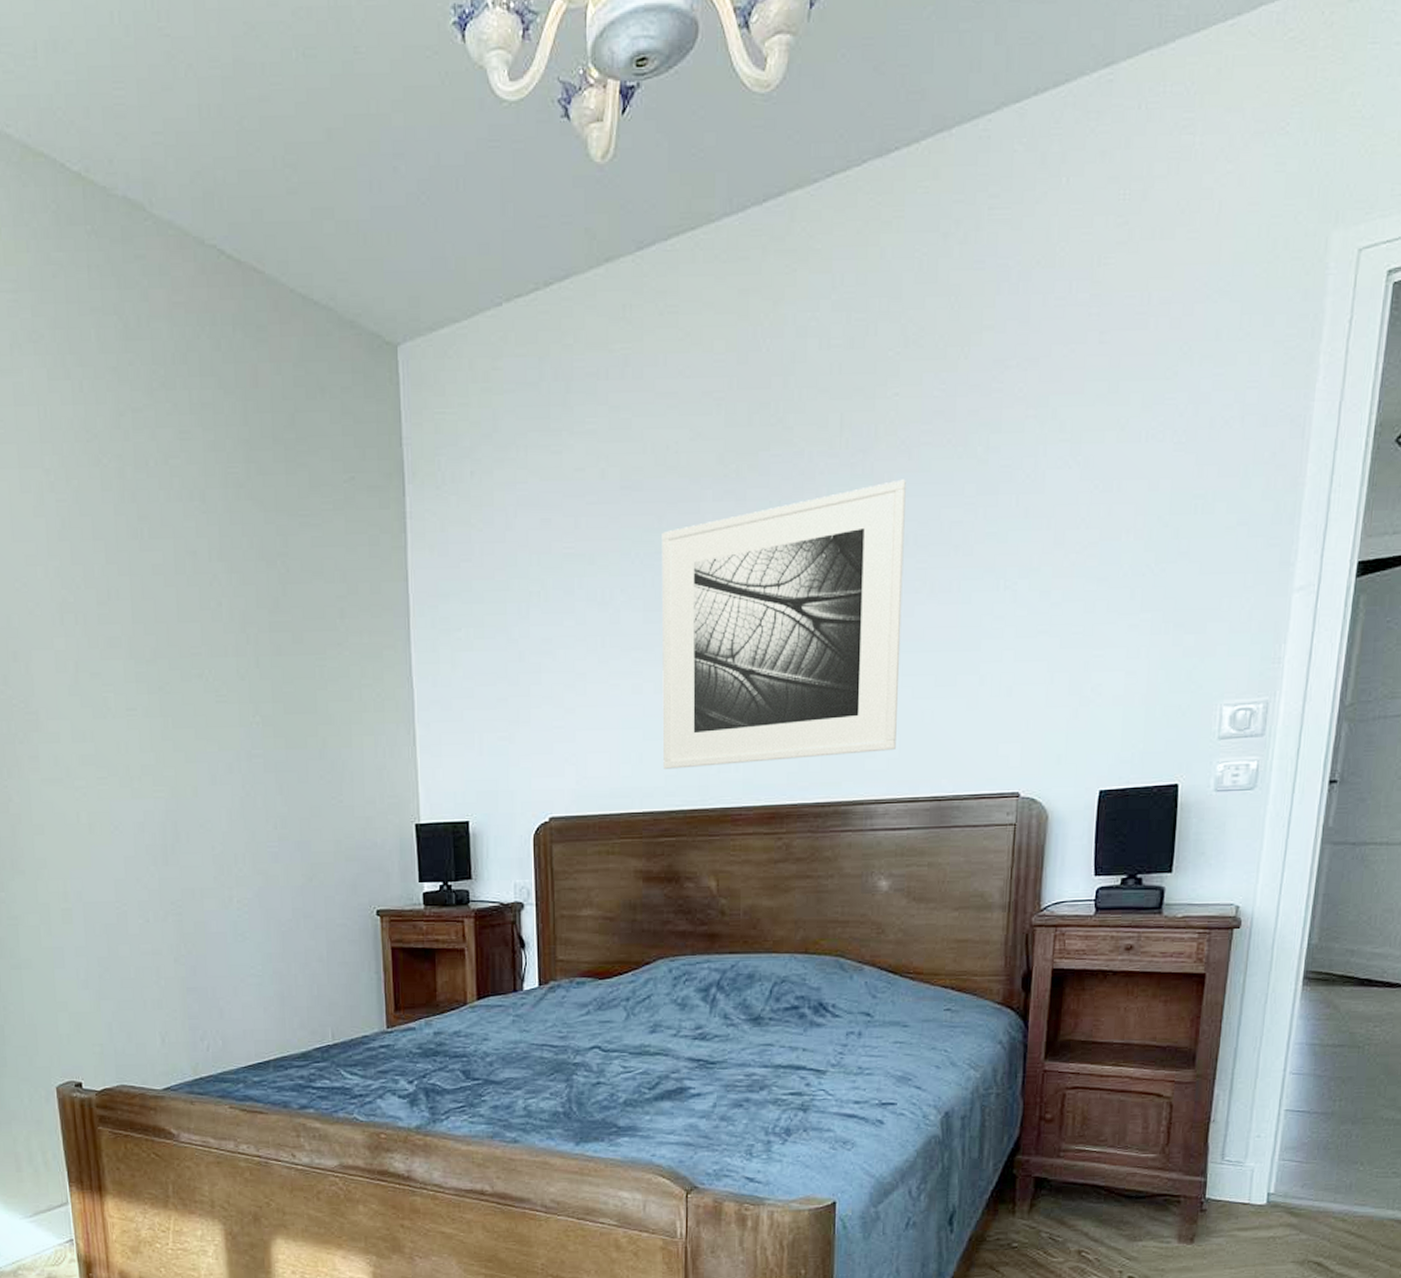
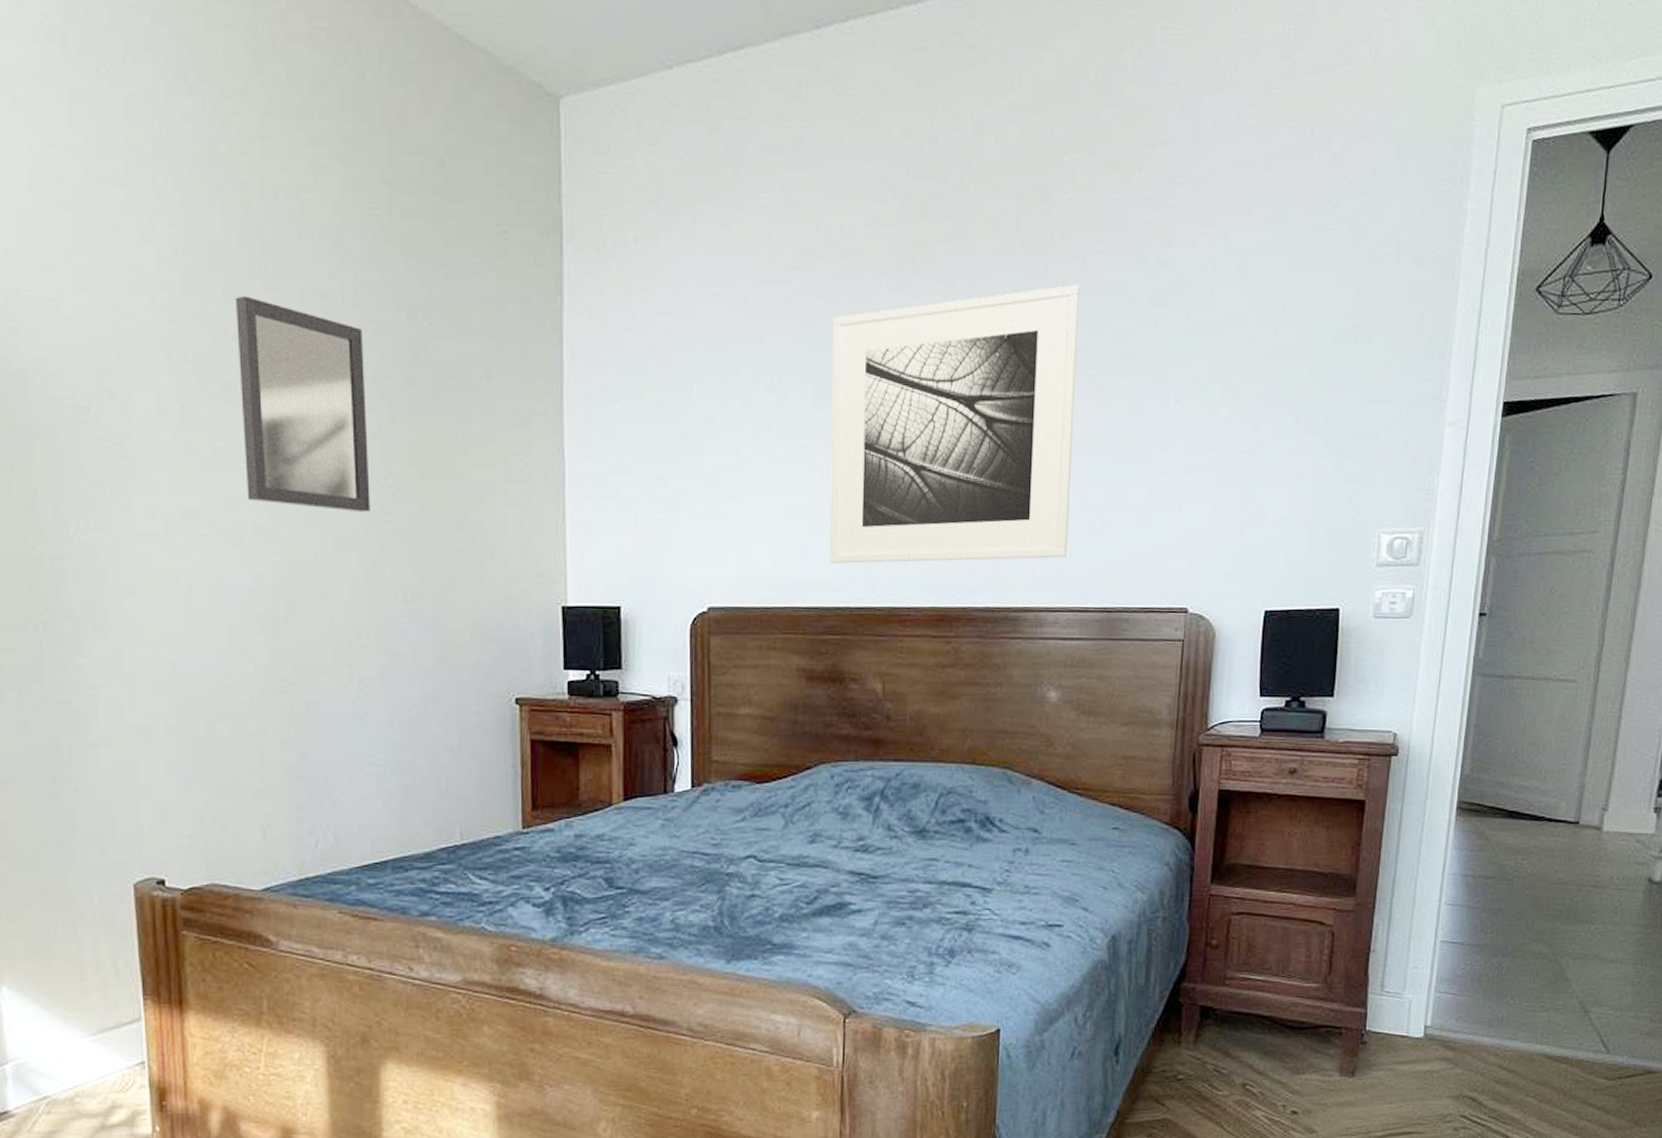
home mirror: none [115,558,242,749] -> present [234,295,370,513]

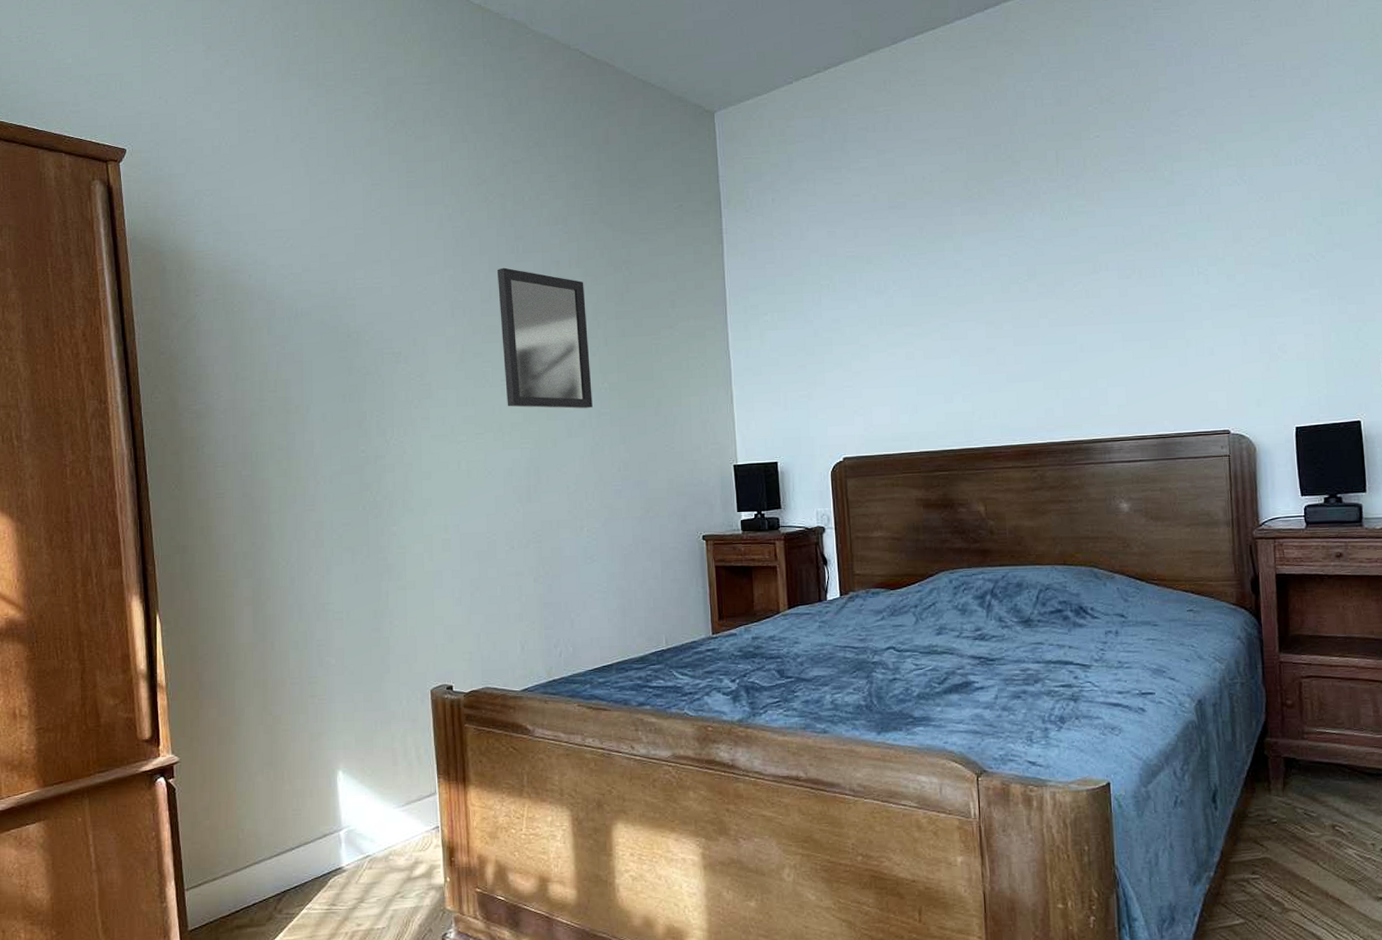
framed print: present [829,284,1080,564] -> none [923,196,1124,417]

